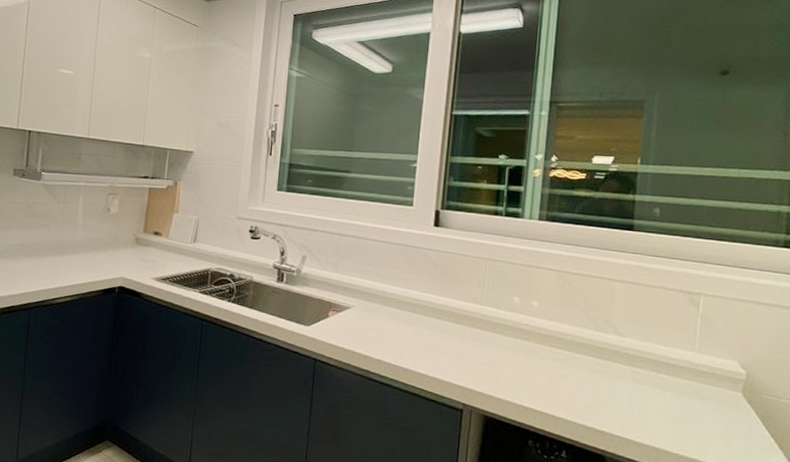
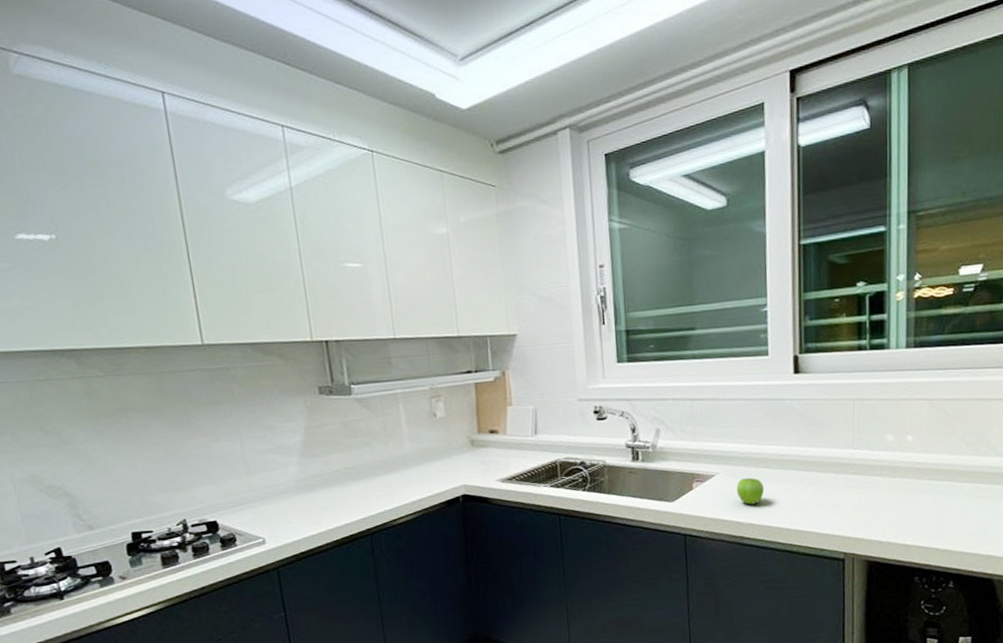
fruit: none [368,314,395,342] -> present [736,477,765,505]

